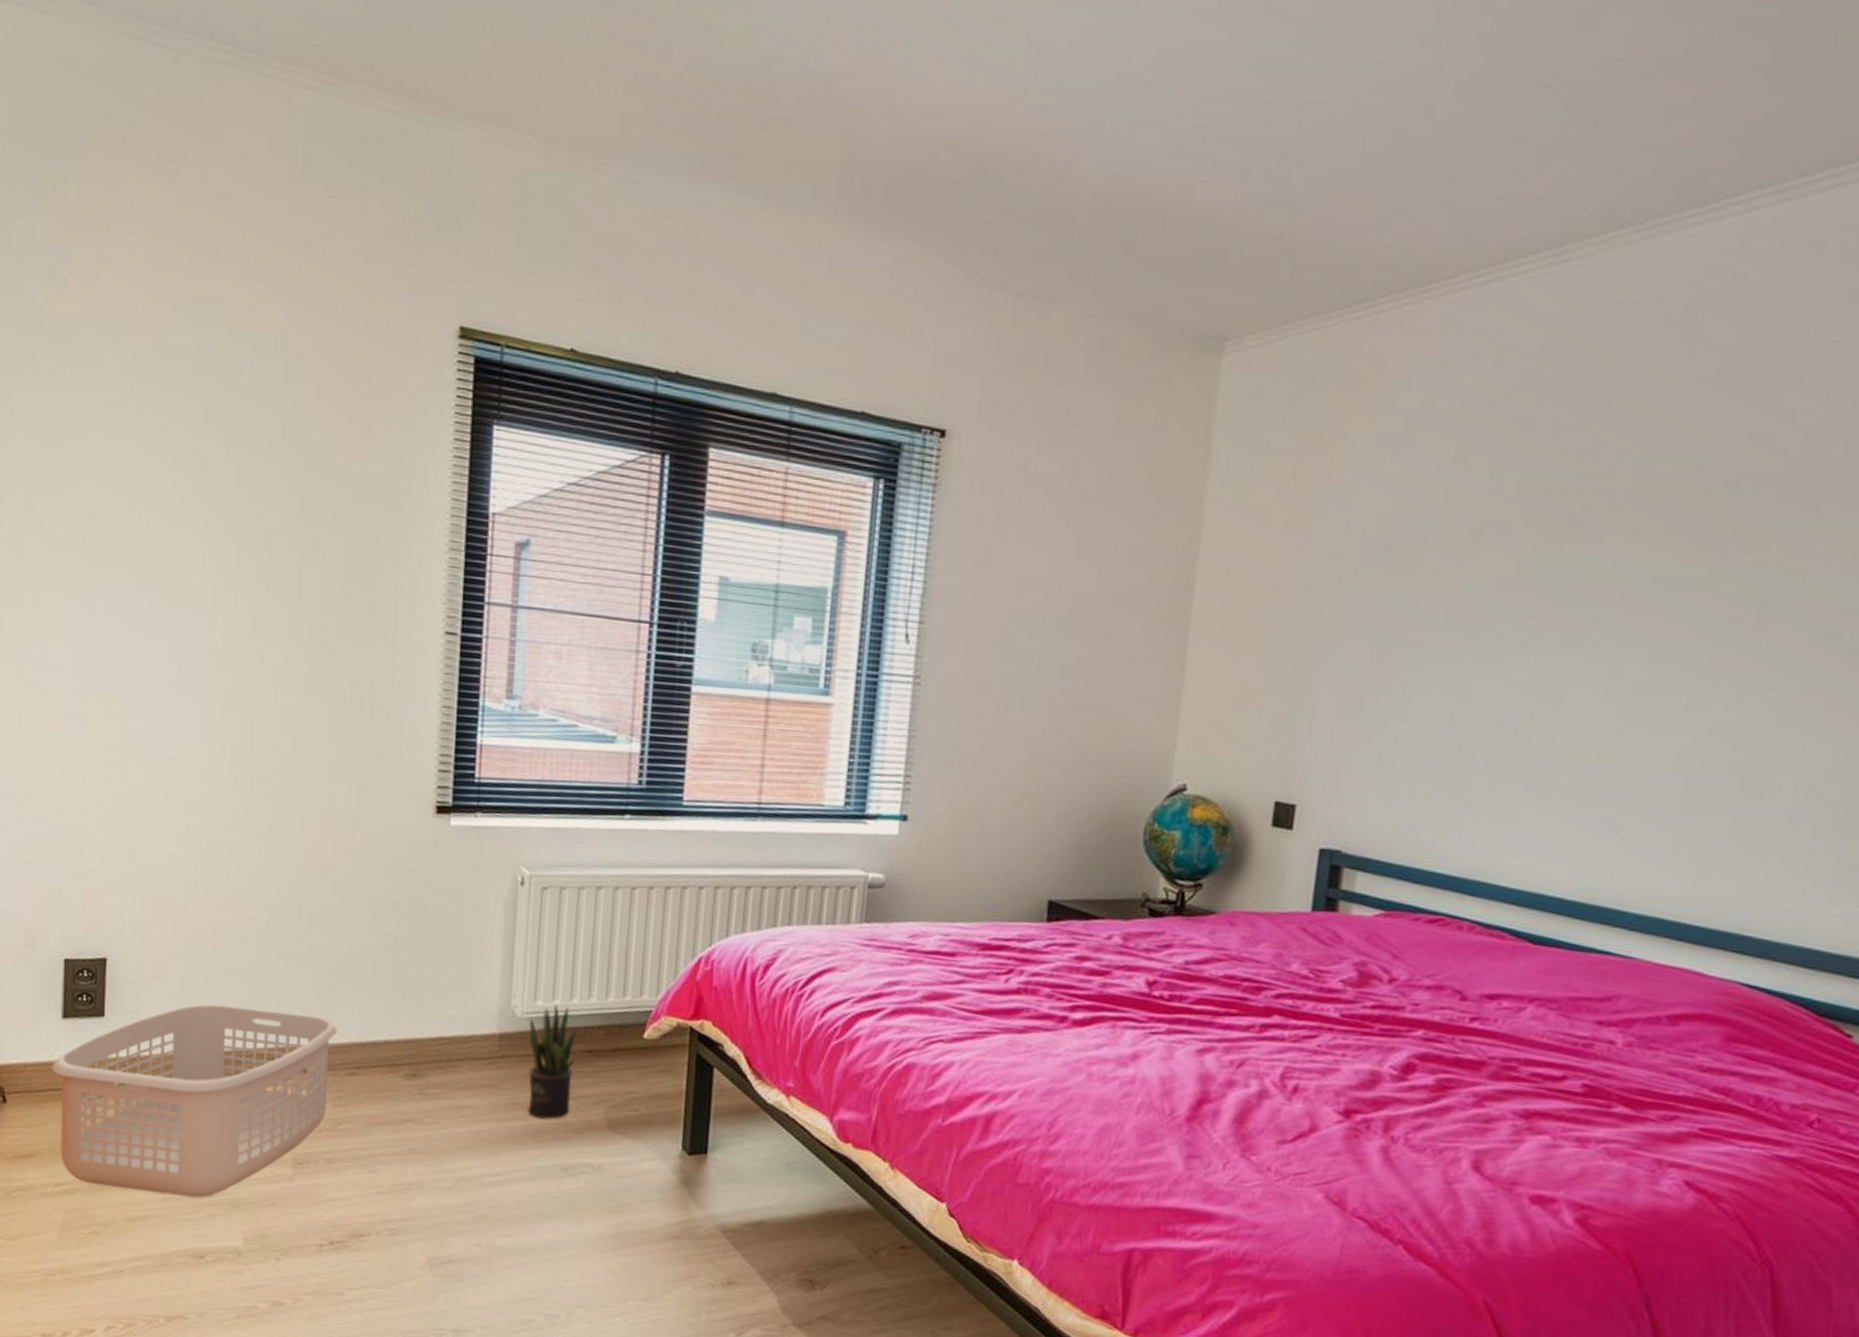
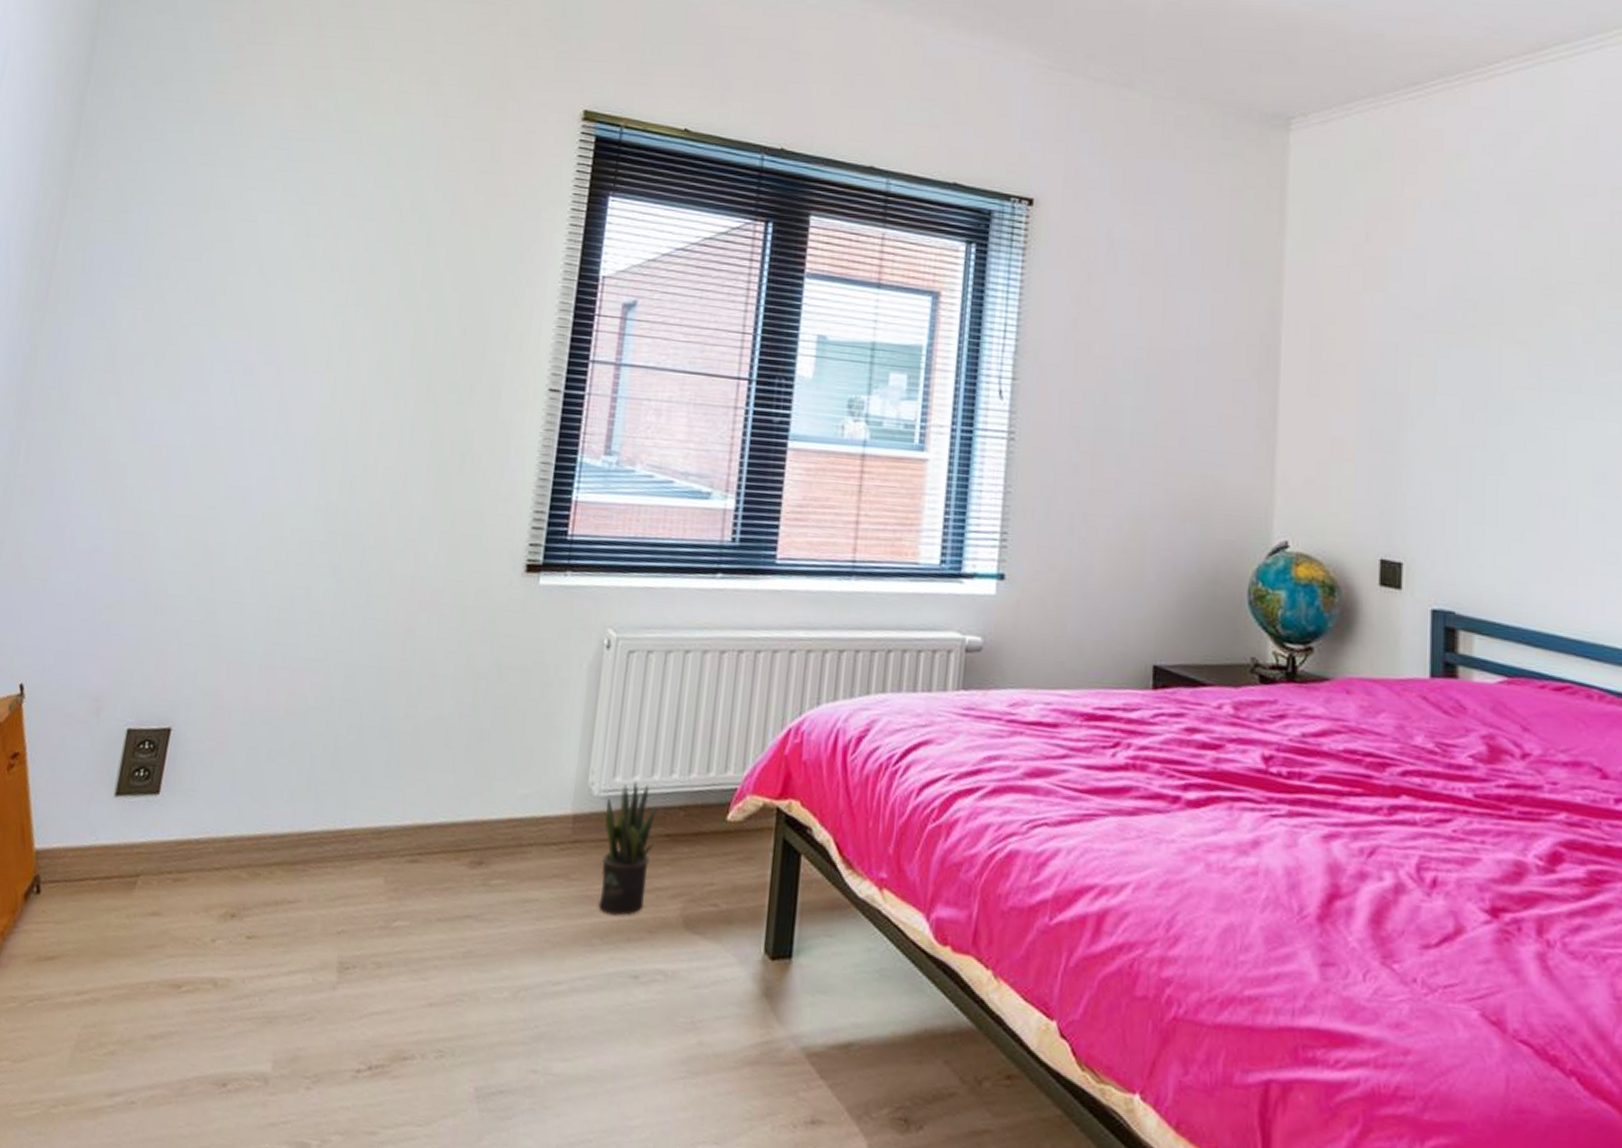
clothes hamper: present [51,1004,337,1198] -> none [87,780,402,1011]

